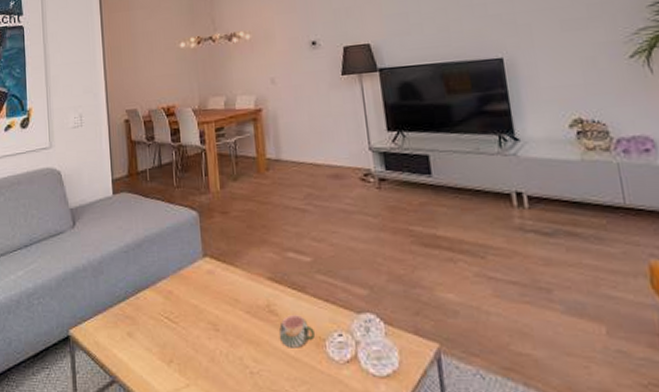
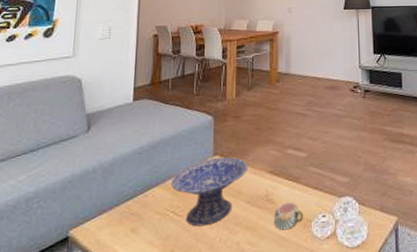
decorative bowl: none [162,258,243,336] -> present [171,156,248,227]

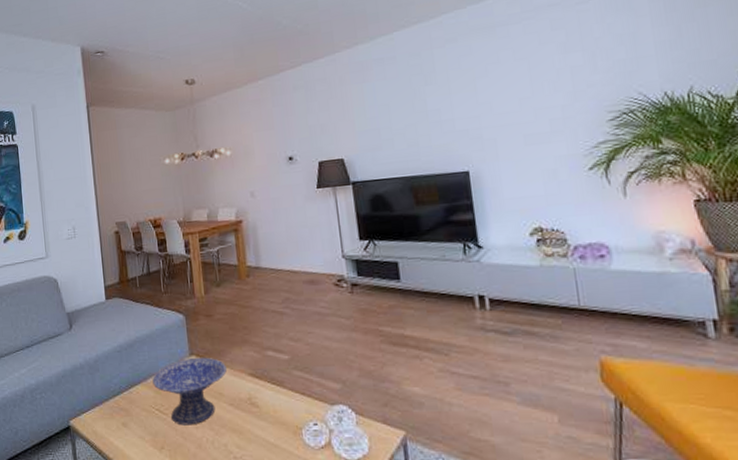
mug: present [274,202,303,231] -> none [260,407,292,436]

